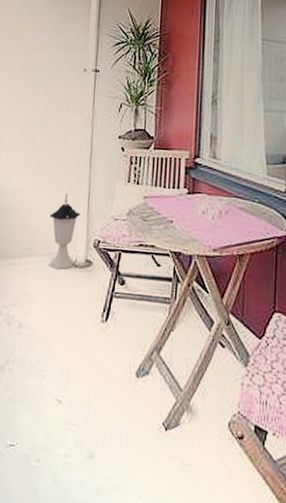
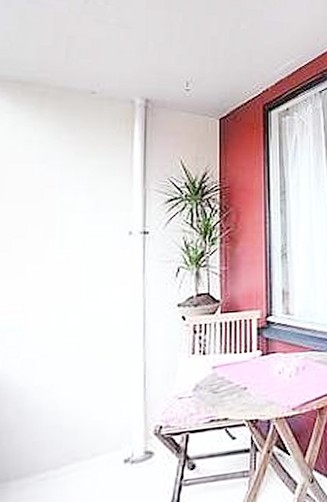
lantern: present [48,193,80,270] -> none [93,379,135,472]

